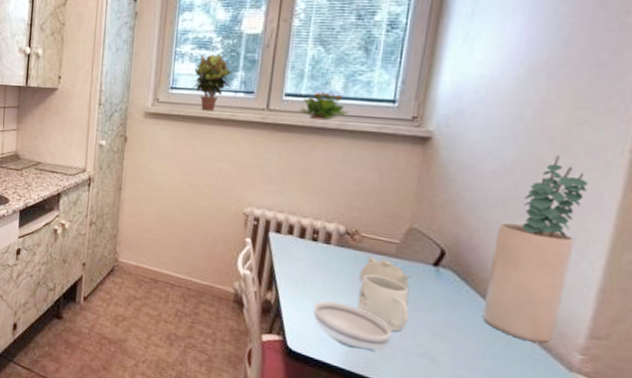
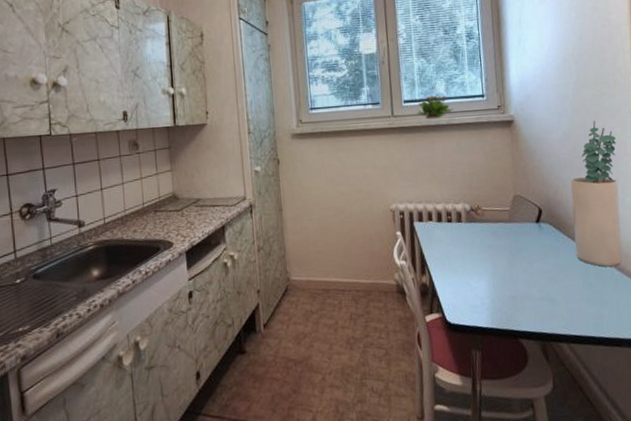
potted plant: present [193,54,232,112] -> none [328,74,360,125]
bowl: present [313,300,393,350] -> none [459,270,521,308]
mug: present [357,274,409,332] -> none [489,240,529,285]
teapot: present [358,256,411,294] -> none [487,226,525,250]

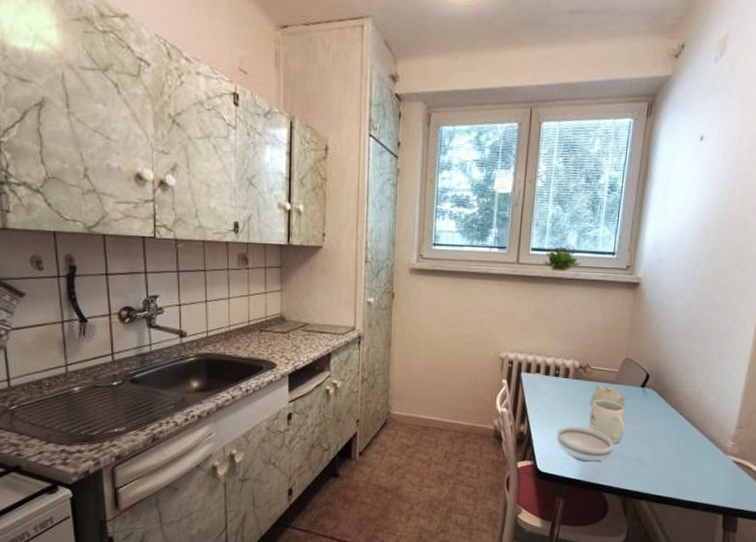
bowl: none [459,270,521,308] -> present [556,425,614,462]
teapot: none [487,226,525,250] -> present [589,385,627,412]
mug: none [489,240,529,285] -> present [589,399,625,443]
vase: present [570,121,623,267] -> none [673,294,738,437]

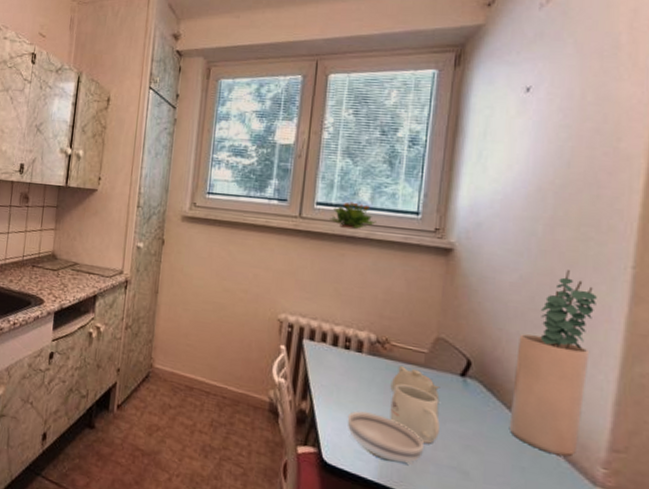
vase: none [673,294,738,437] -> present [508,270,597,457]

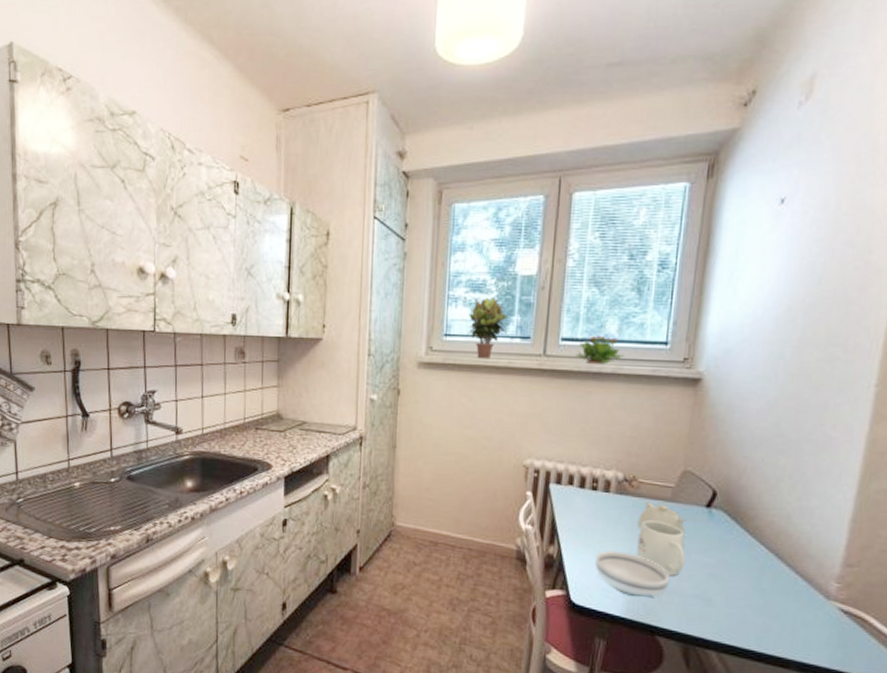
potted plant: none [229,161,266,218] -> present [468,297,508,359]
vase: present [508,270,597,457] -> none [750,392,840,576]

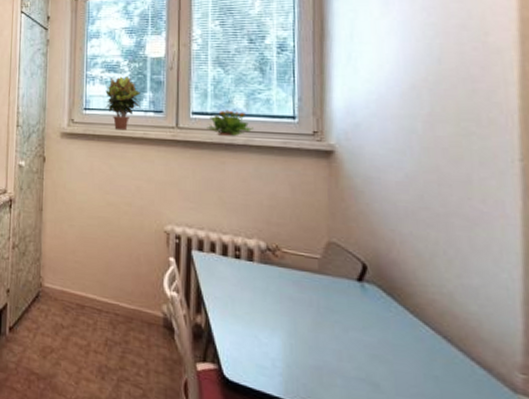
bowl: present [594,549,670,597] -> none [245,322,329,377]
mug: present [636,520,685,576] -> none [288,292,343,355]
teapot: present [637,502,686,537] -> none [286,273,339,312]

